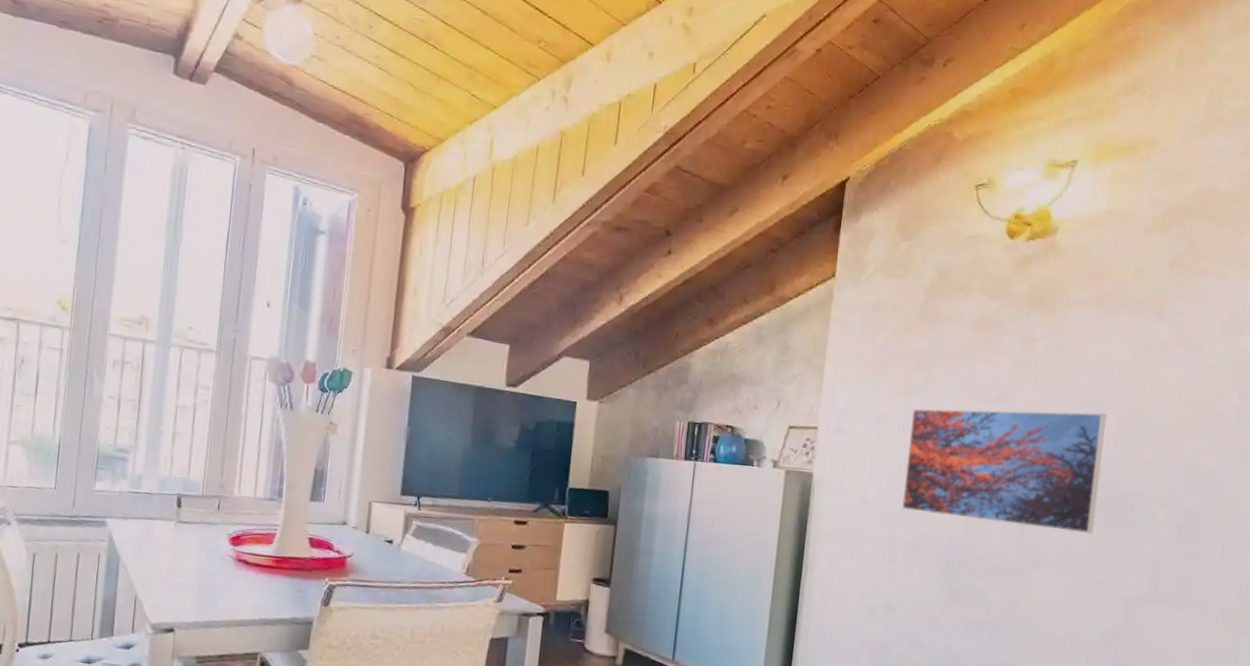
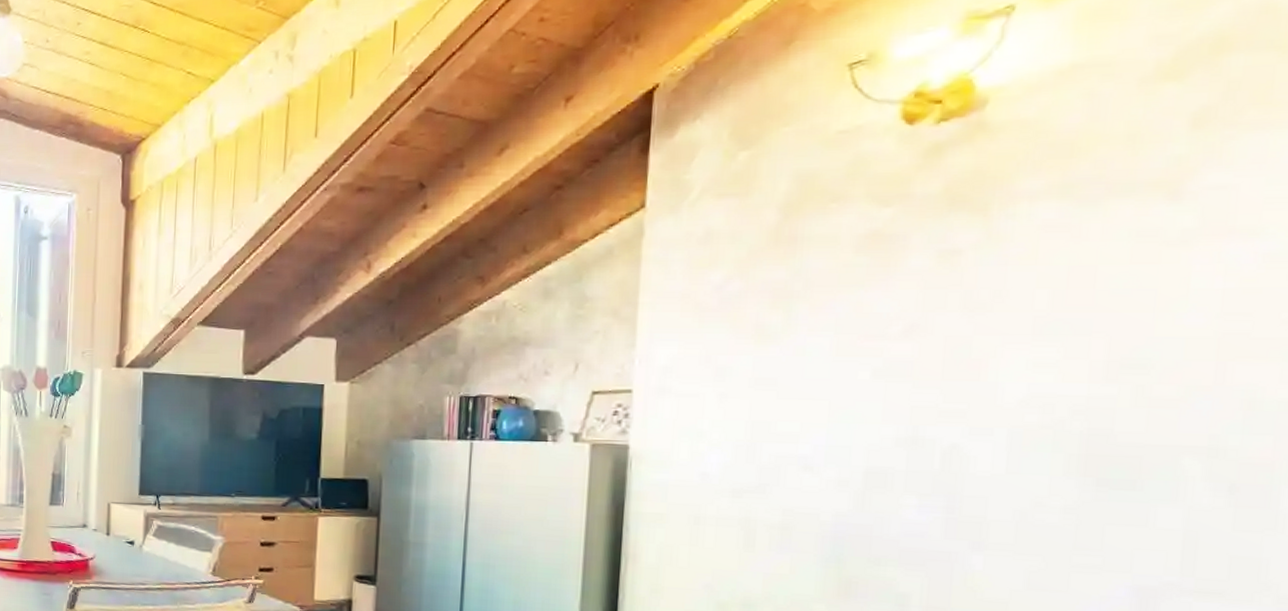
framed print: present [902,408,1107,534] -> none [760,339,1088,503]

